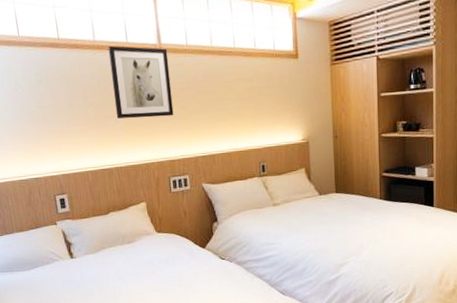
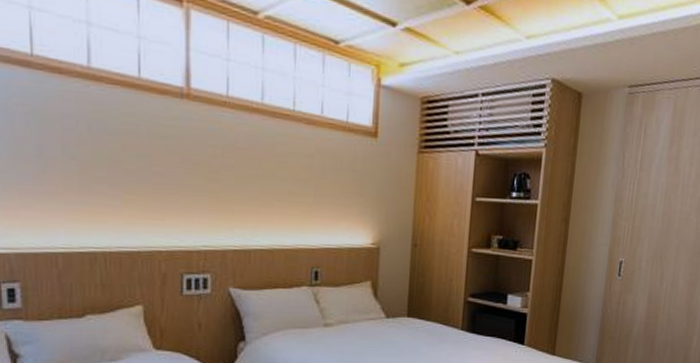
wall art: present [108,45,174,119] -> none [109,78,199,190]

